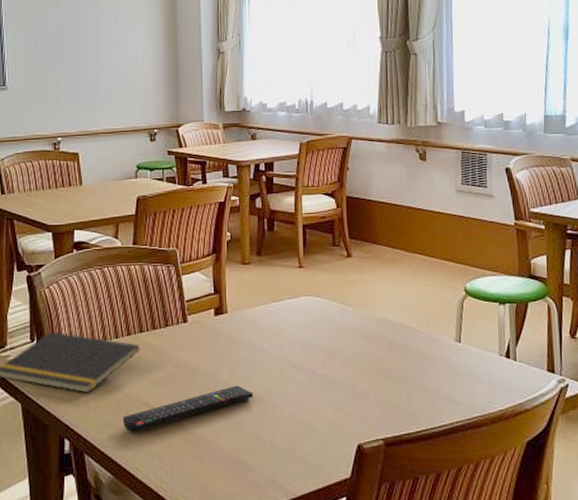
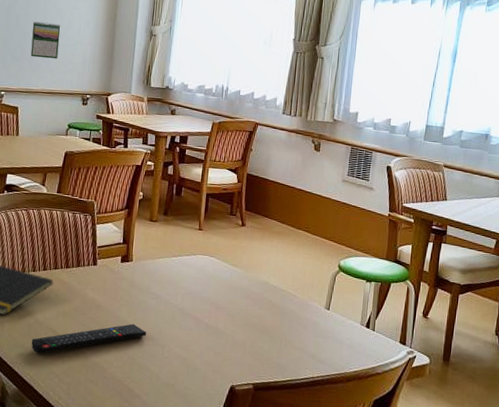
calendar: none [84,53,117,95] -> present [30,21,61,59]

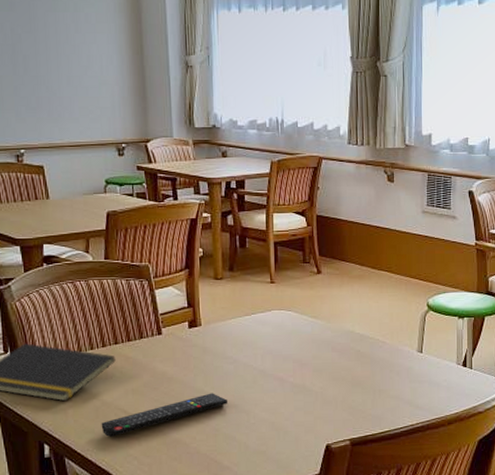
calendar: present [30,21,61,59] -> none [44,62,81,105]

